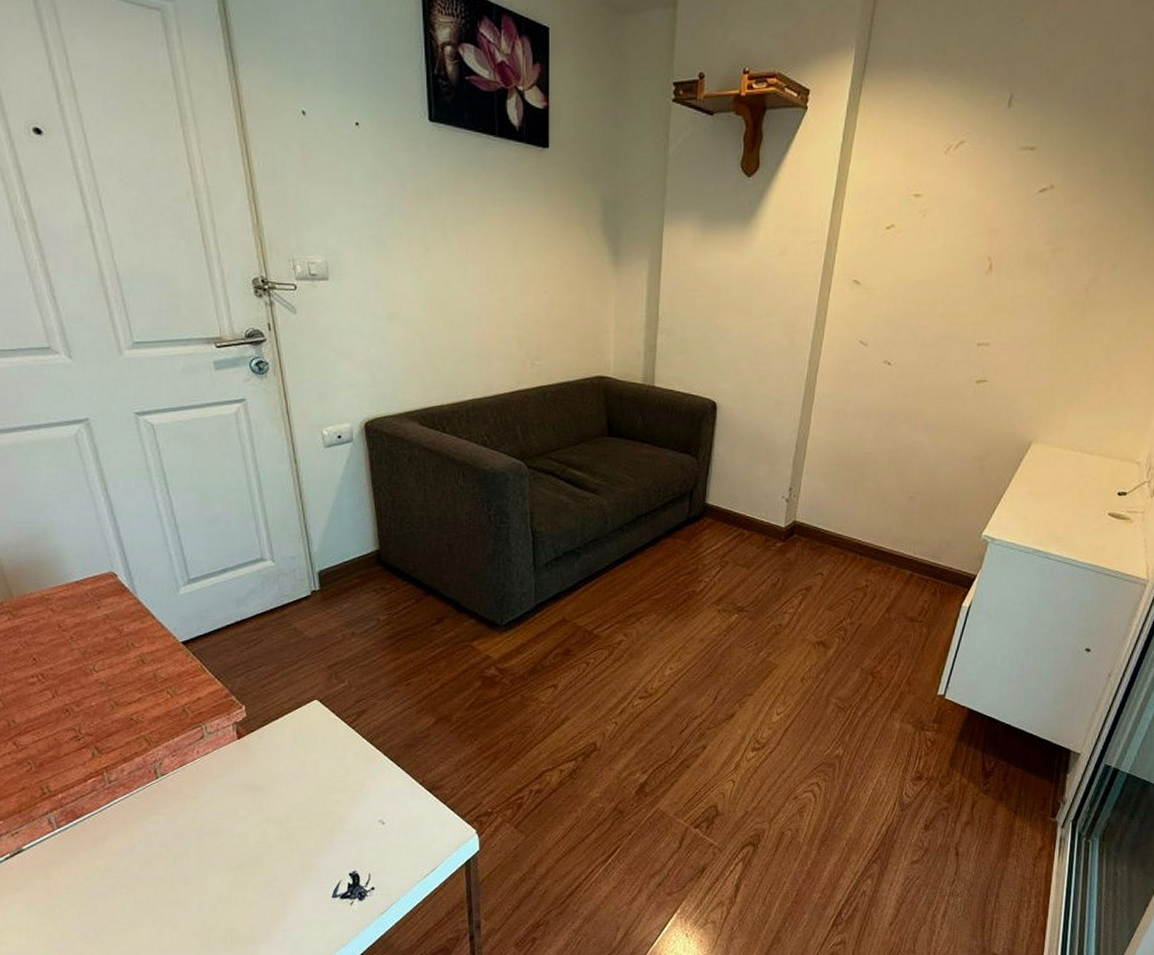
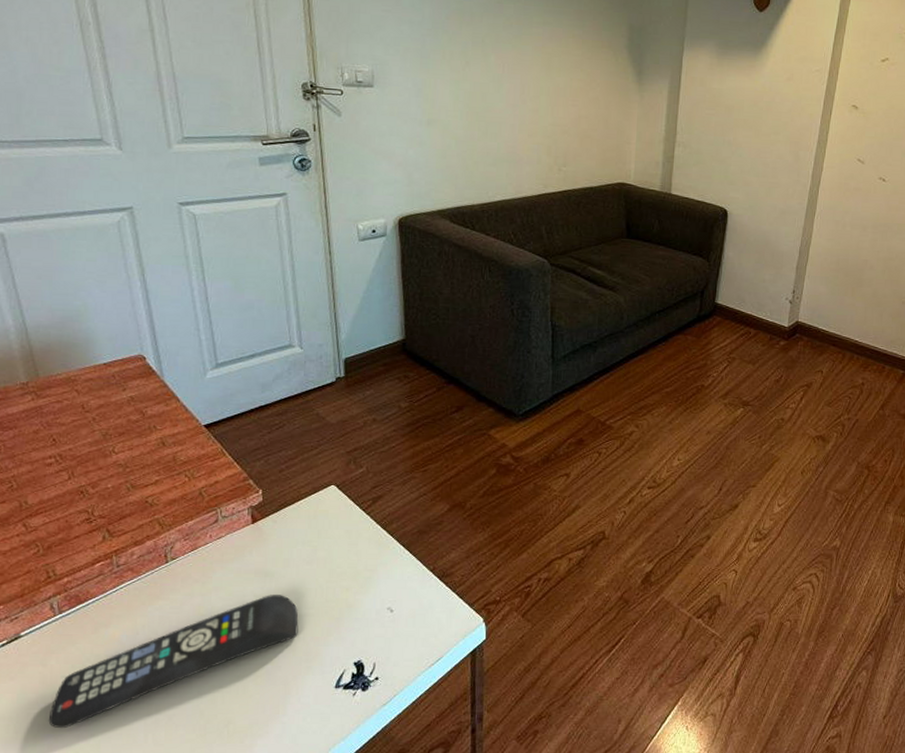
remote control: none [57,808,292,937] -> present [48,595,299,729]

